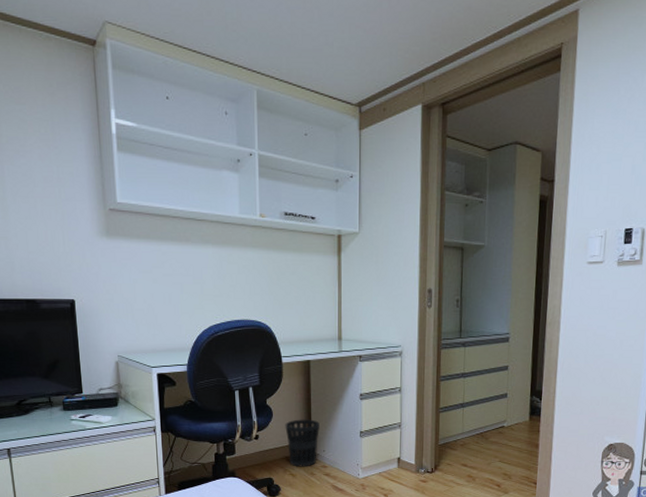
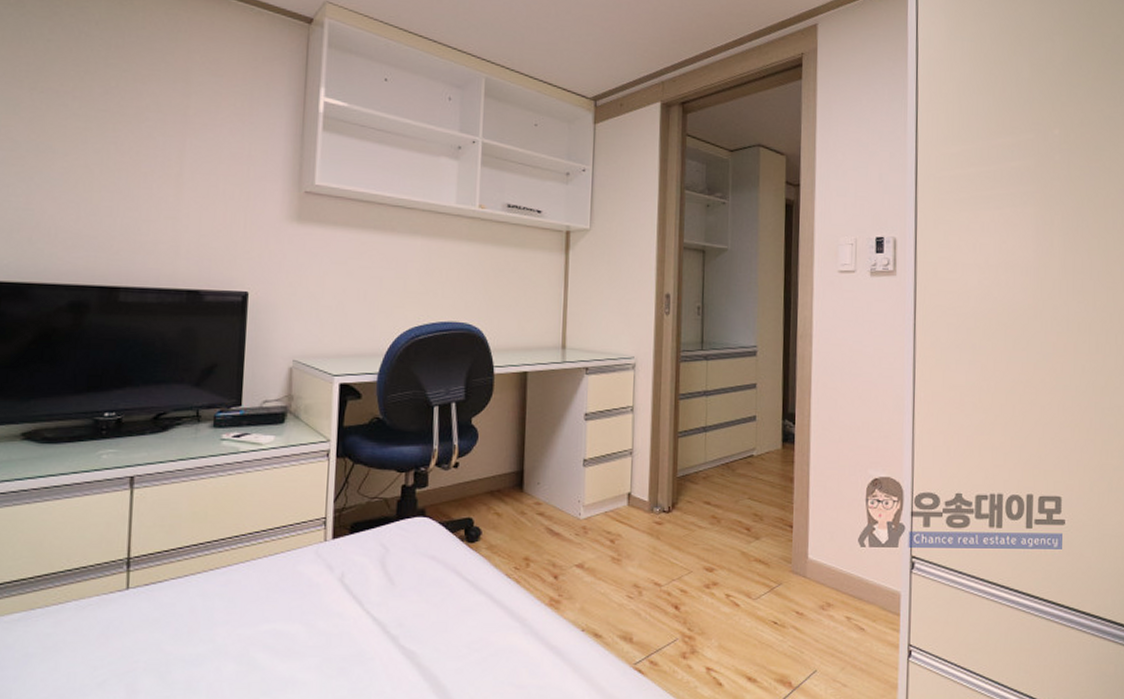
wastebasket: present [285,419,320,467] -> none [492,443,535,504]

